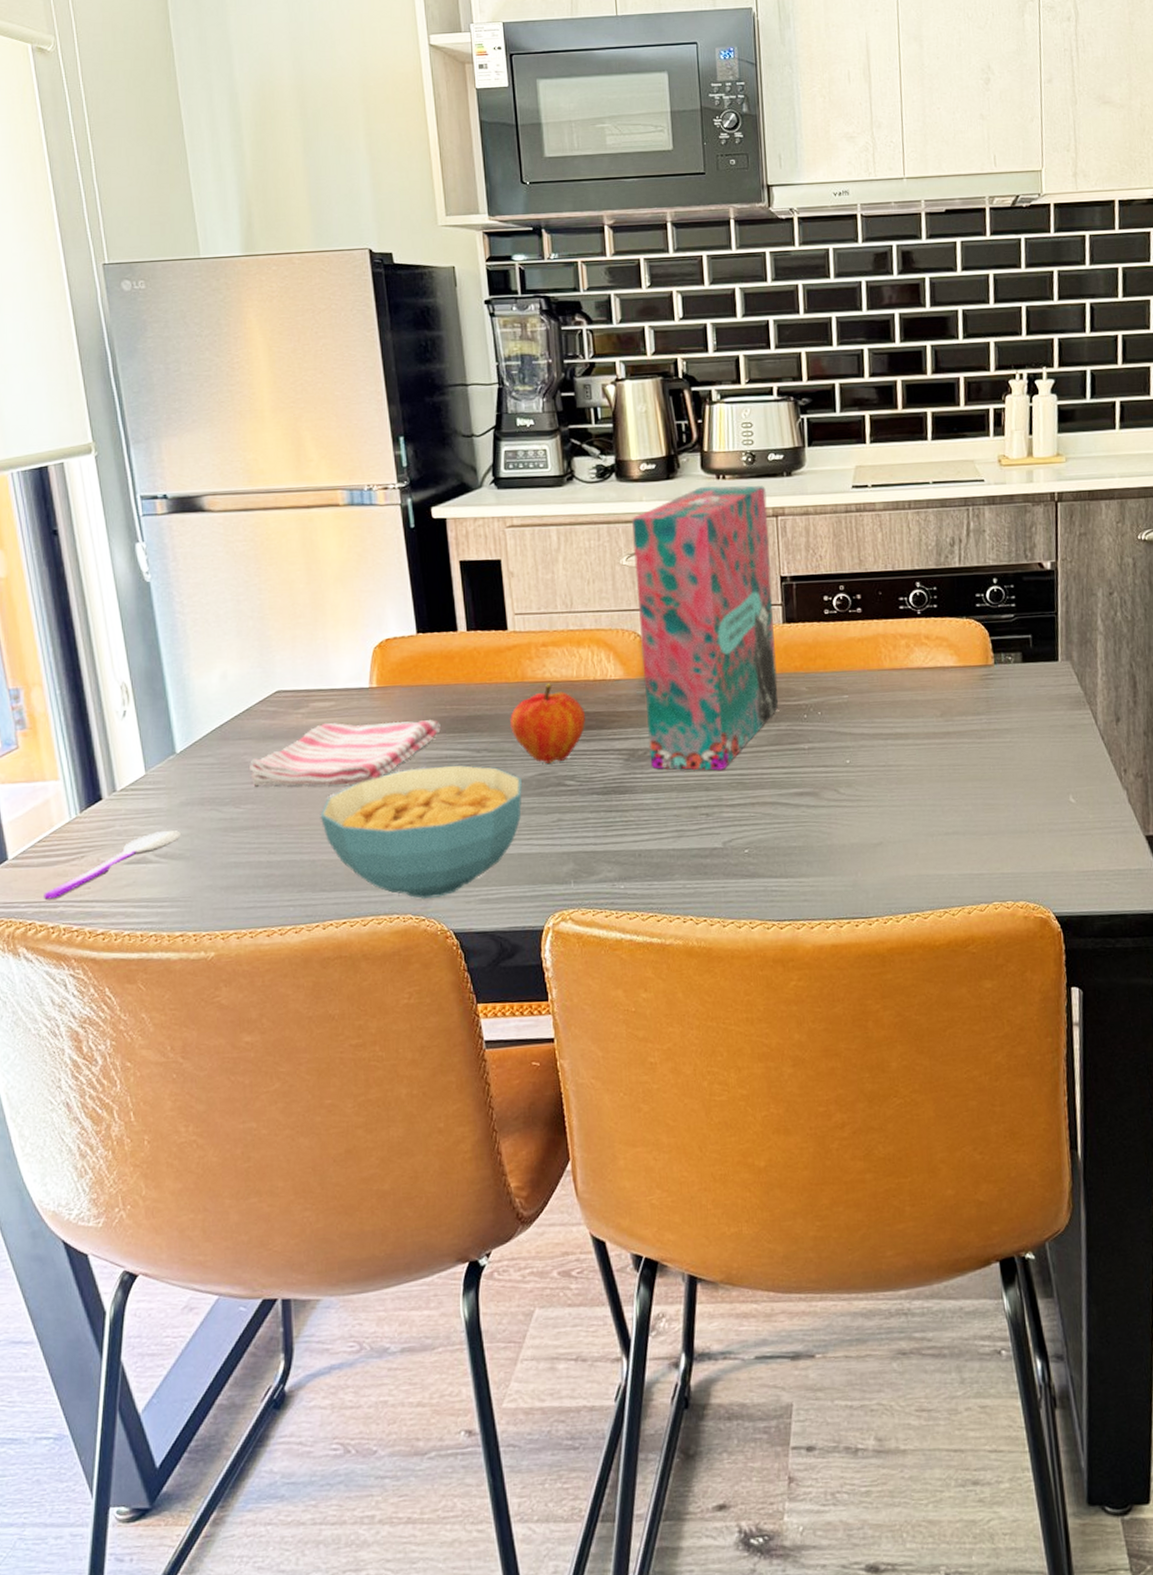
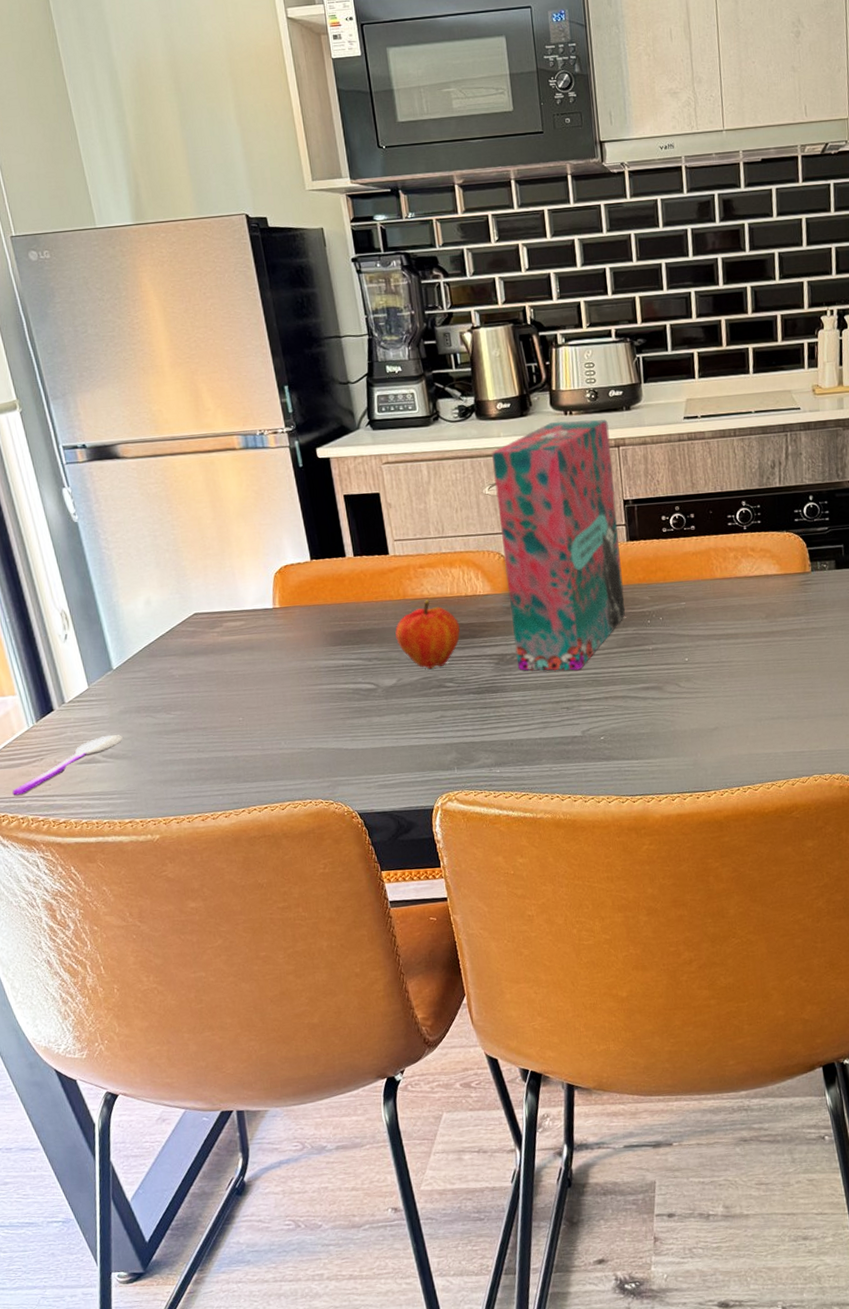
dish towel: present [248,720,441,787] -> none [175,634,337,696]
cereal bowl: present [320,765,522,900] -> none [239,672,409,787]

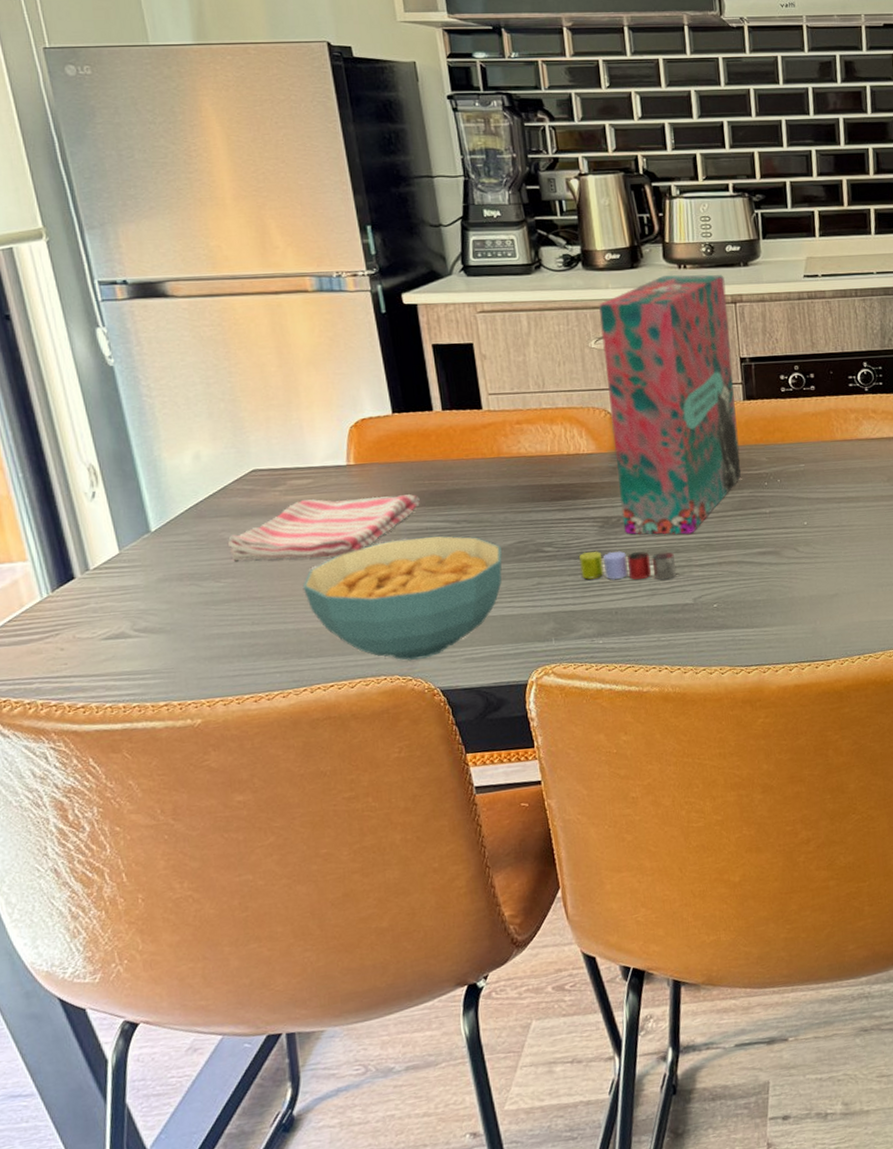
spoon: present [12,735,123,795] -> none [17,606,160,677]
dish towel: none [175,634,337,696] -> present [227,494,420,561]
cereal bowl: none [239,672,409,787] -> present [302,535,502,661]
fruit: present [395,600,461,670] -> none [487,458,561,533]
cup: none [478,686,566,714] -> present [579,551,676,580]

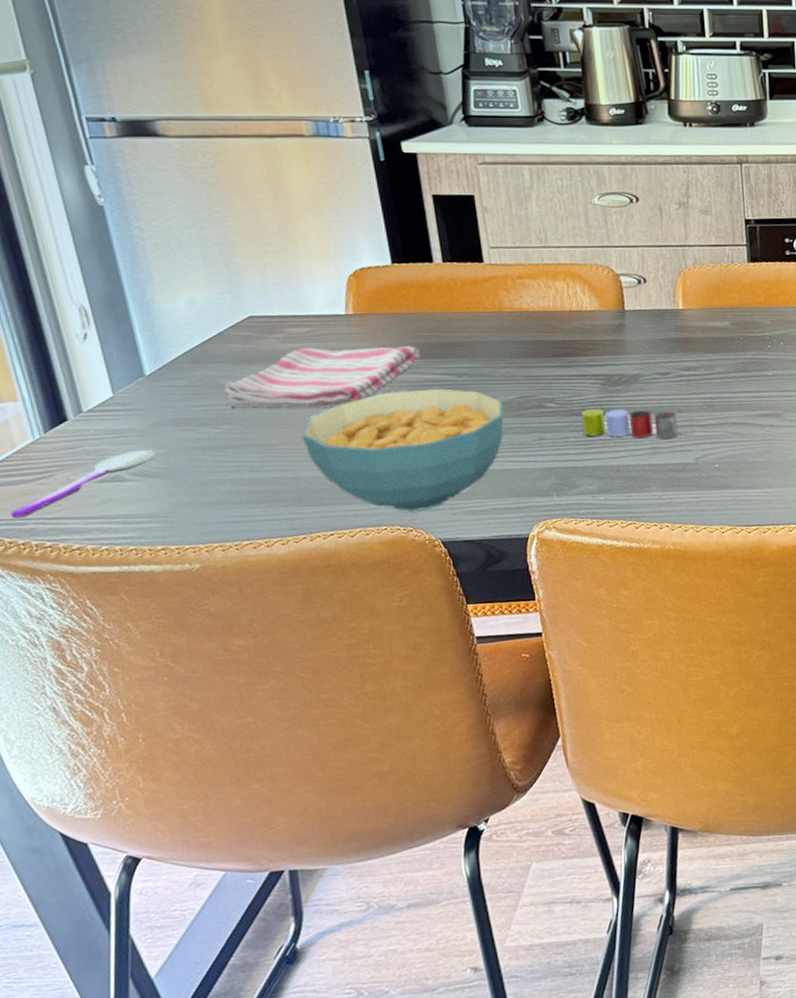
spoon: none [17,606,160,677] -> present [11,450,156,517]
cereal box: present [599,274,741,535] -> none [603,132,744,394]

